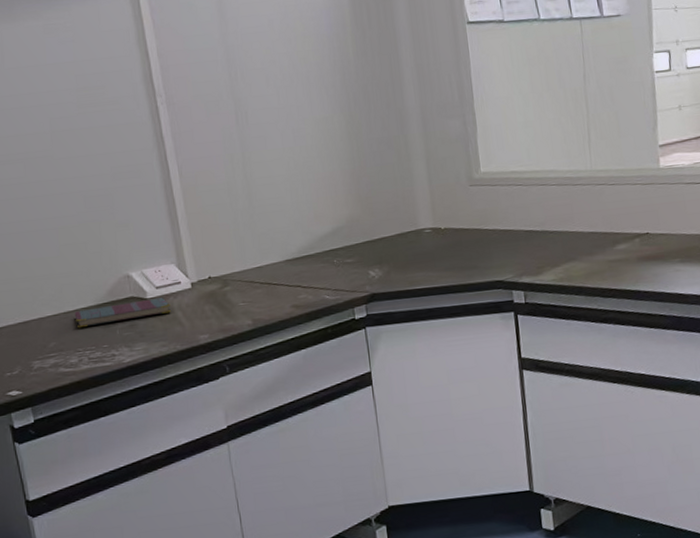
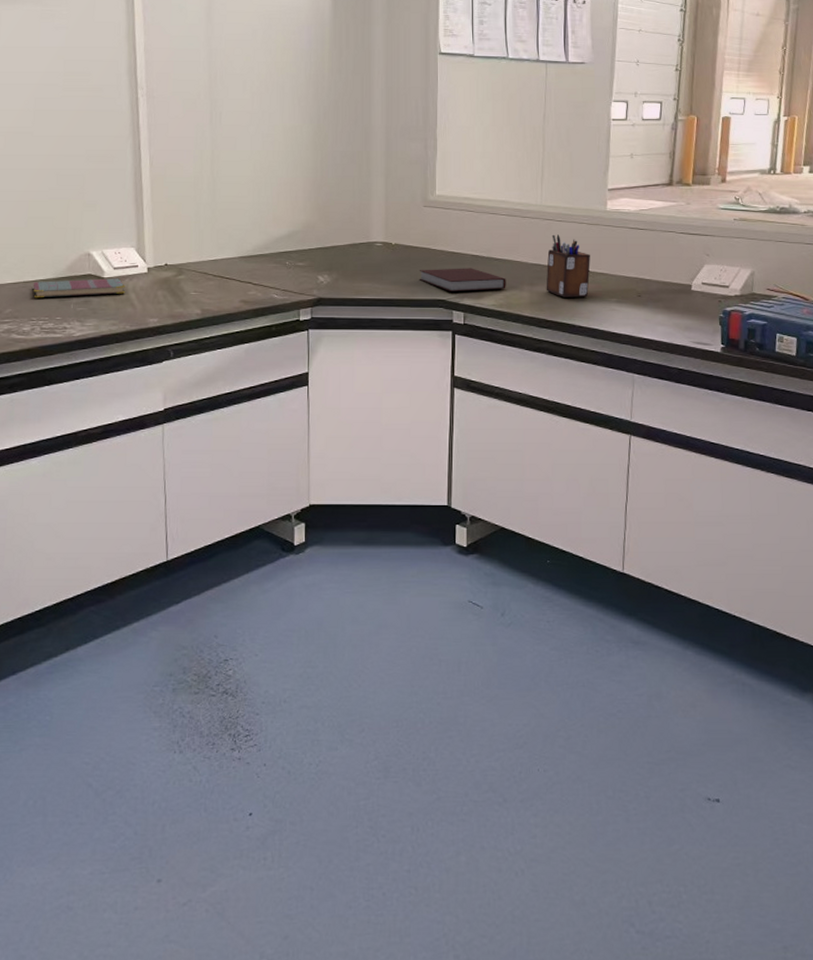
notebook: none [473,244,565,271] -> present [420,268,506,291]
desk organizer: none [603,199,650,264] -> present [546,234,590,298]

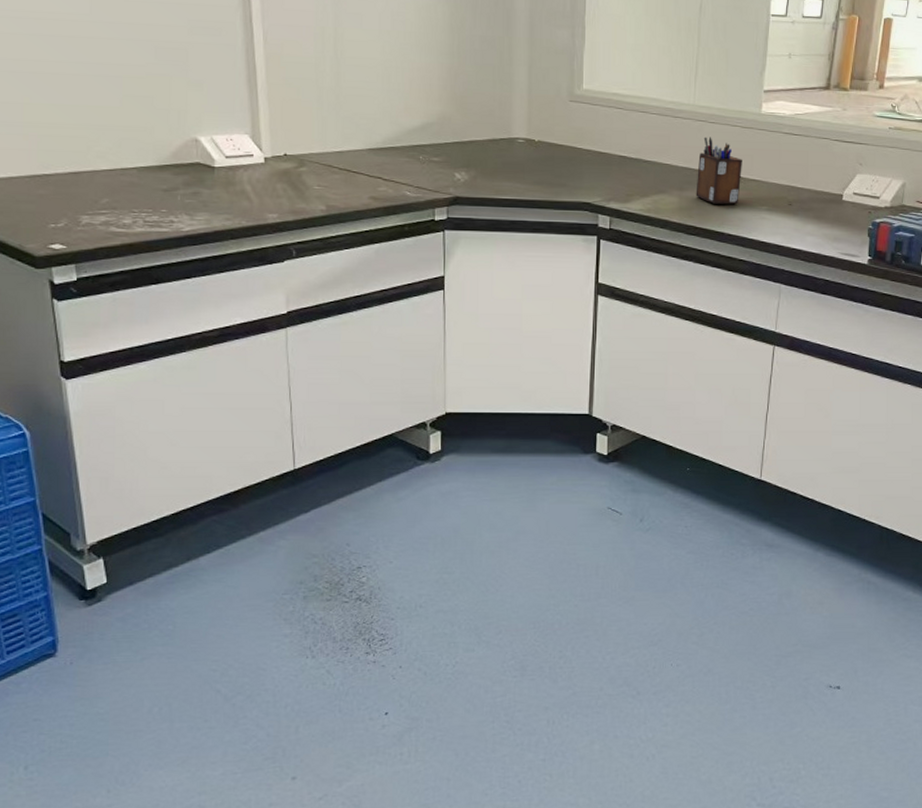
binder: present [33,278,126,298] -> none [132,168,241,188]
notebook: present [420,268,506,291] -> none [564,169,655,194]

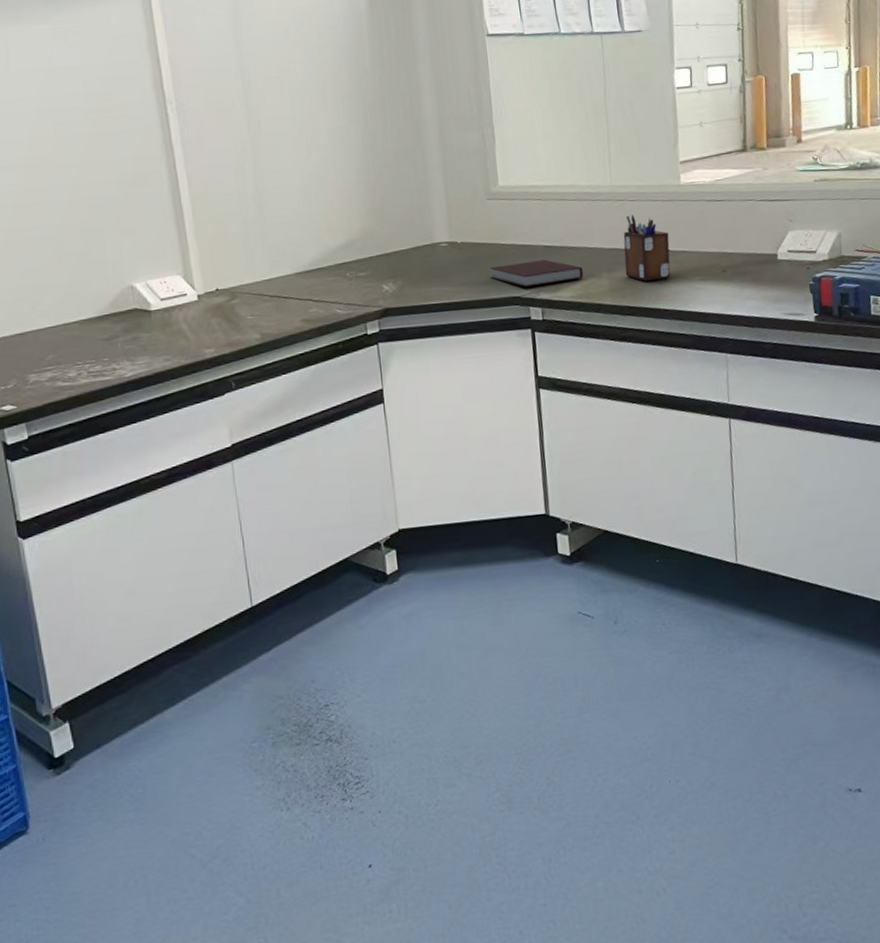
notebook: none [564,169,655,194] -> present [490,259,584,287]

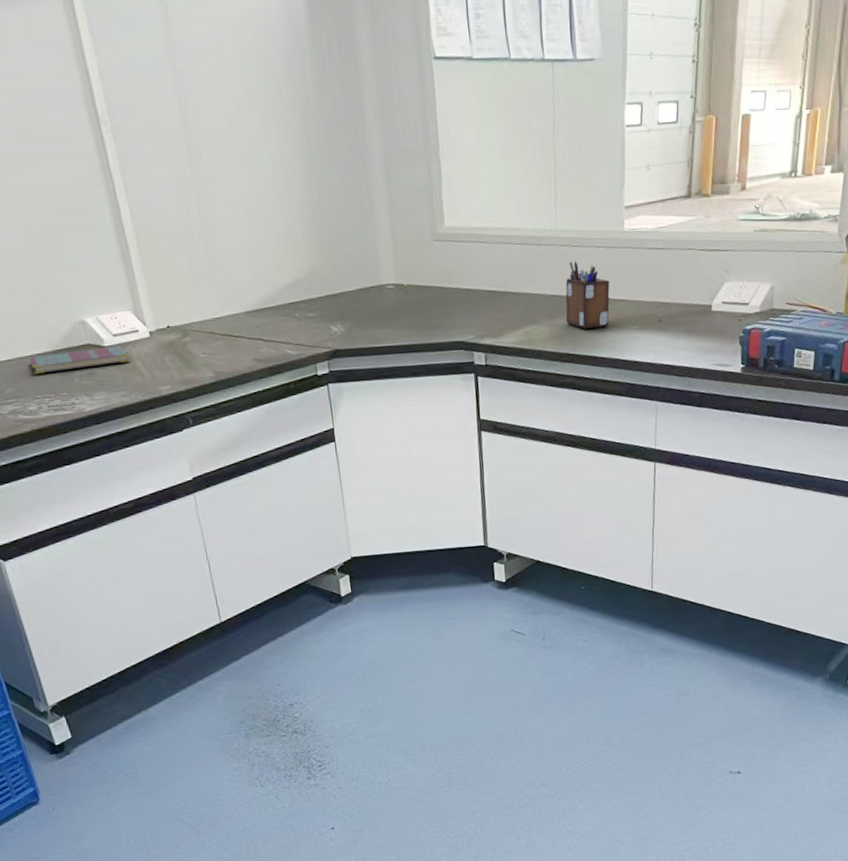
binder: none [74,310,177,341] -> present [29,346,131,375]
notebook: present [490,259,584,287] -> none [436,304,526,332]

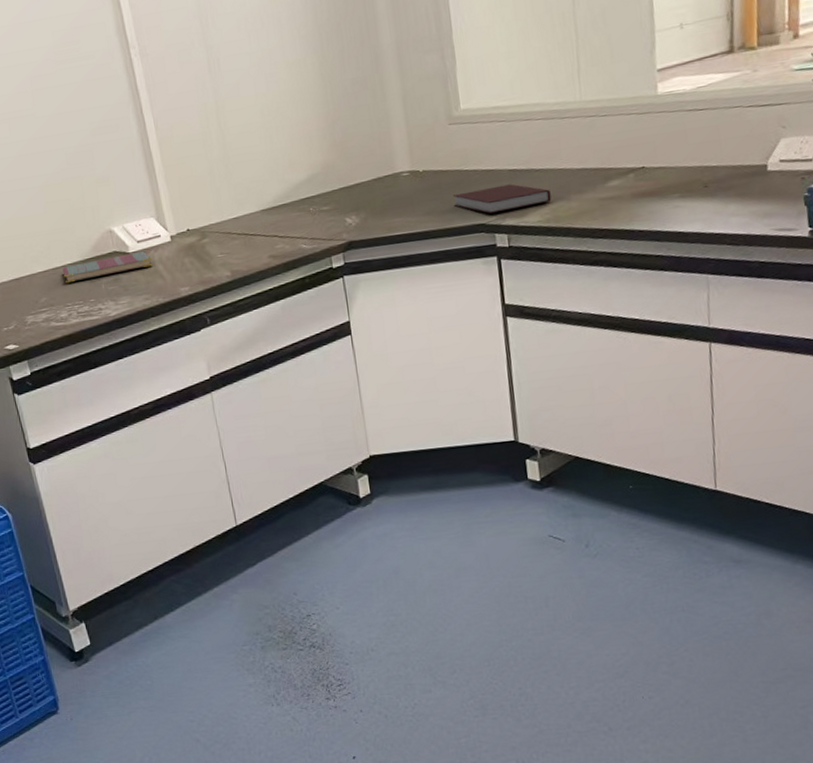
notebook: none [436,304,526,332] -> present [453,184,552,214]
desk organizer: present [565,261,610,329] -> none [594,131,646,201]

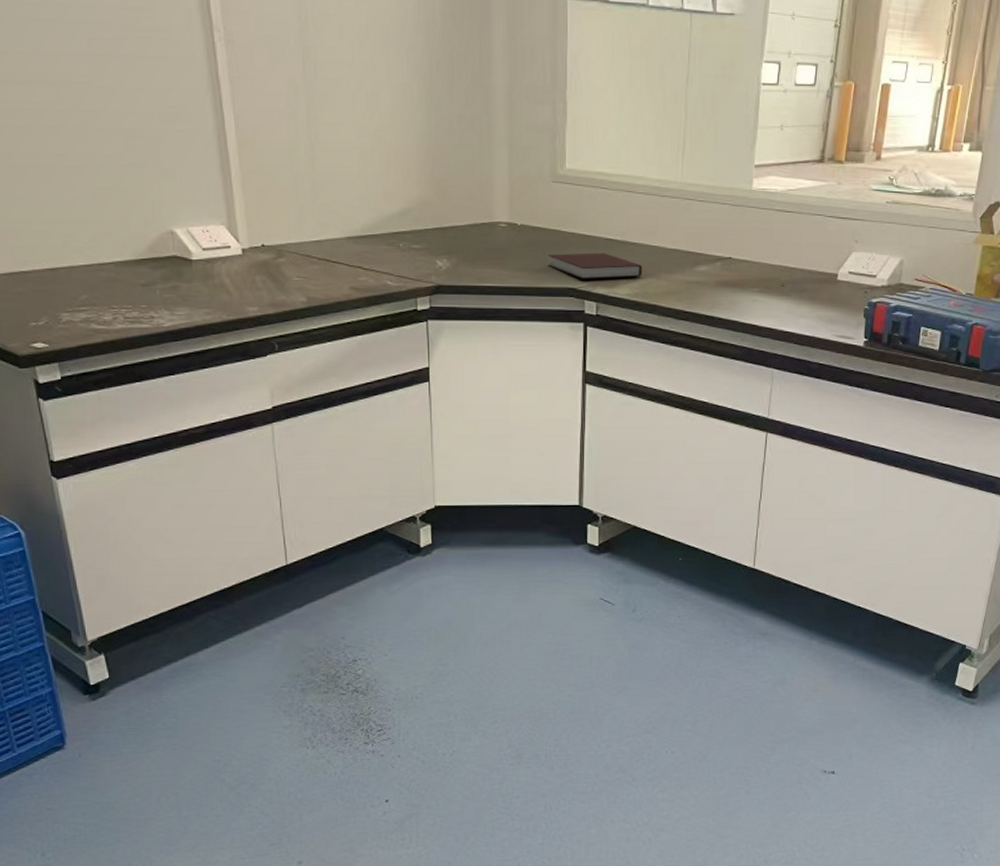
binder: present [62,251,153,284] -> none [109,261,219,283]

